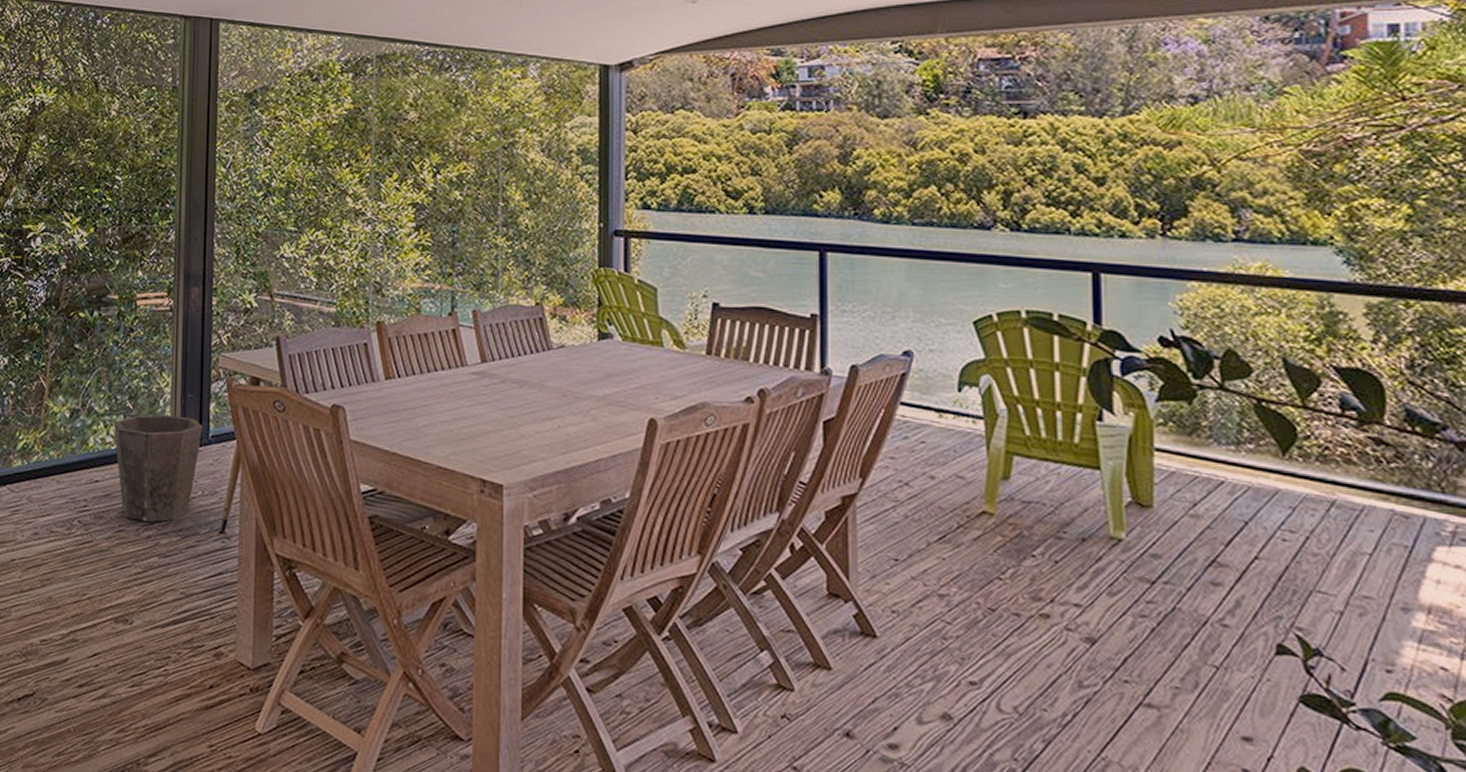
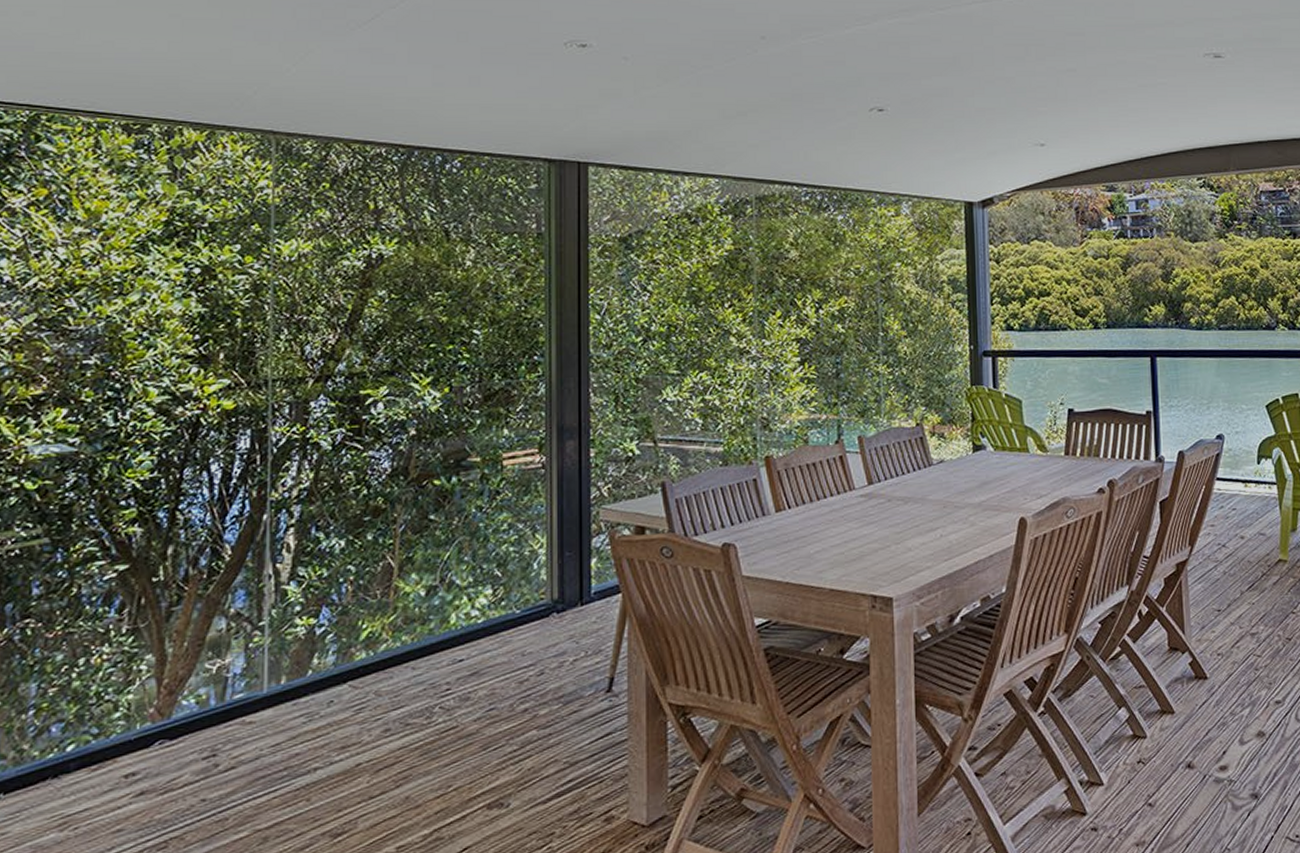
waste bin: present [113,414,203,522] -> none [479,577,583,695]

